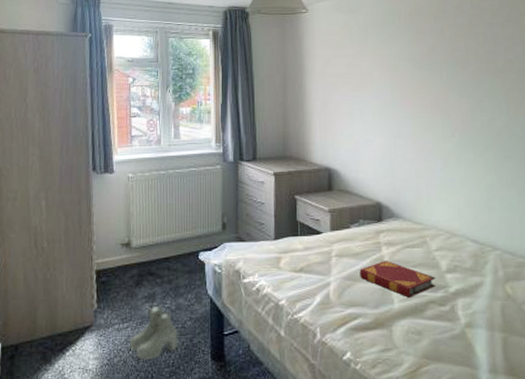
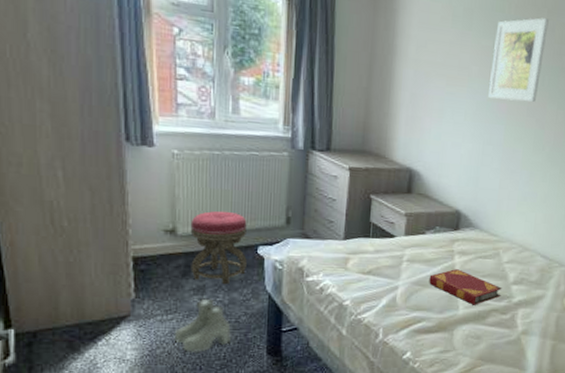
stool: none [142,222,190,290] -> present [190,211,247,284]
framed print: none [390,22,438,96] -> present [488,17,549,103]

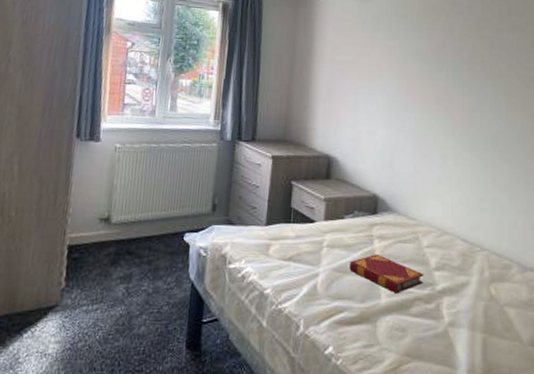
boots: present [174,298,231,354] -> none [96,287,153,347]
stool: present [190,211,247,284] -> none [120,199,176,272]
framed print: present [488,17,549,103] -> none [398,20,447,93]

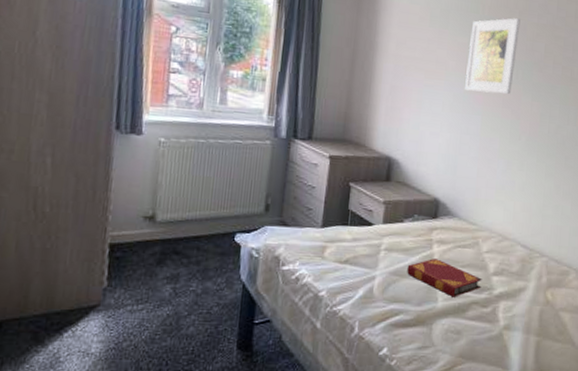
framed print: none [398,20,447,93] -> present [465,17,521,95]

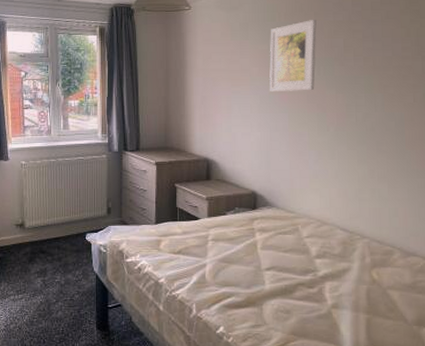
hardback book: present [407,258,482,297] -> none [234,246,306,280]

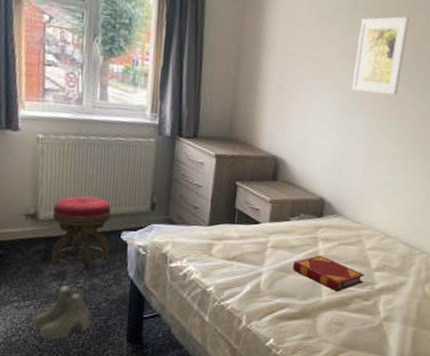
boots: none [23,280,67,328] -> present [30,284,91,341]
stool: none [34,206,78,267] -> present [51,195,111,270]
hardback book: none [234,246,306,280] -> present [293,255,365,292]

